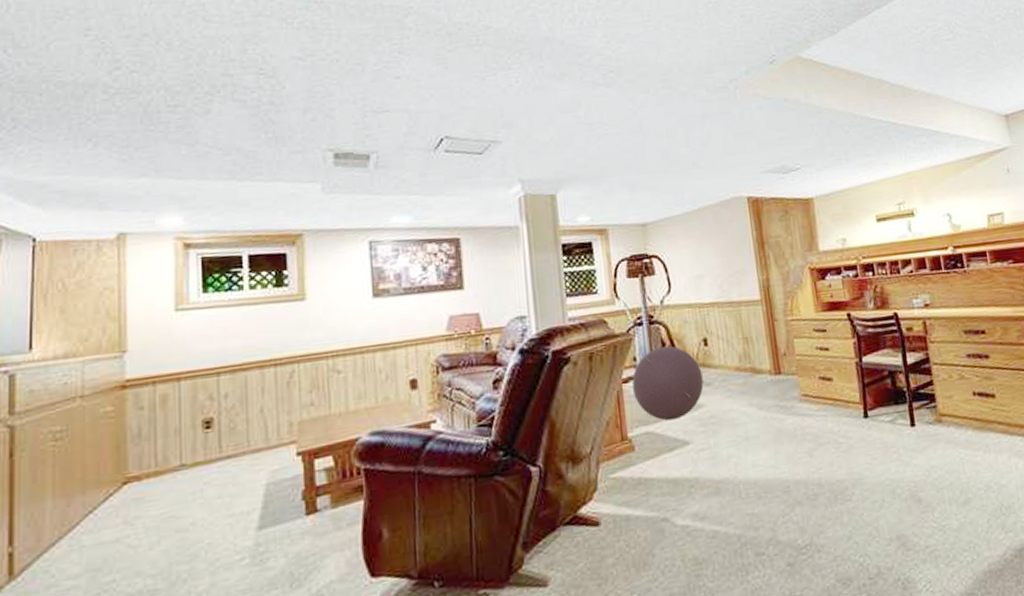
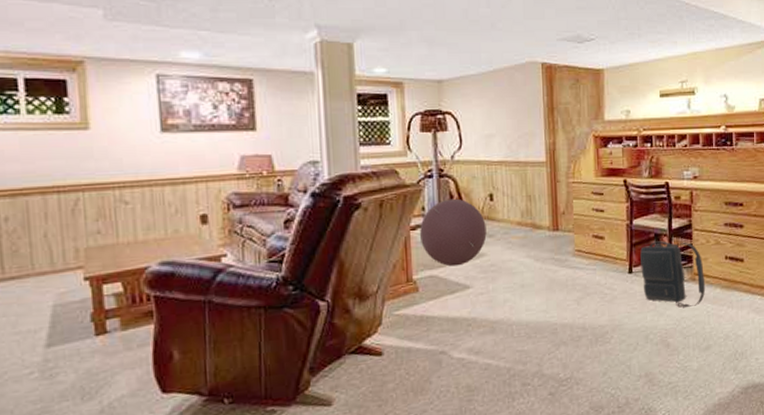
backpack: none [874,378,955,455] -> present [640,241,706,308]

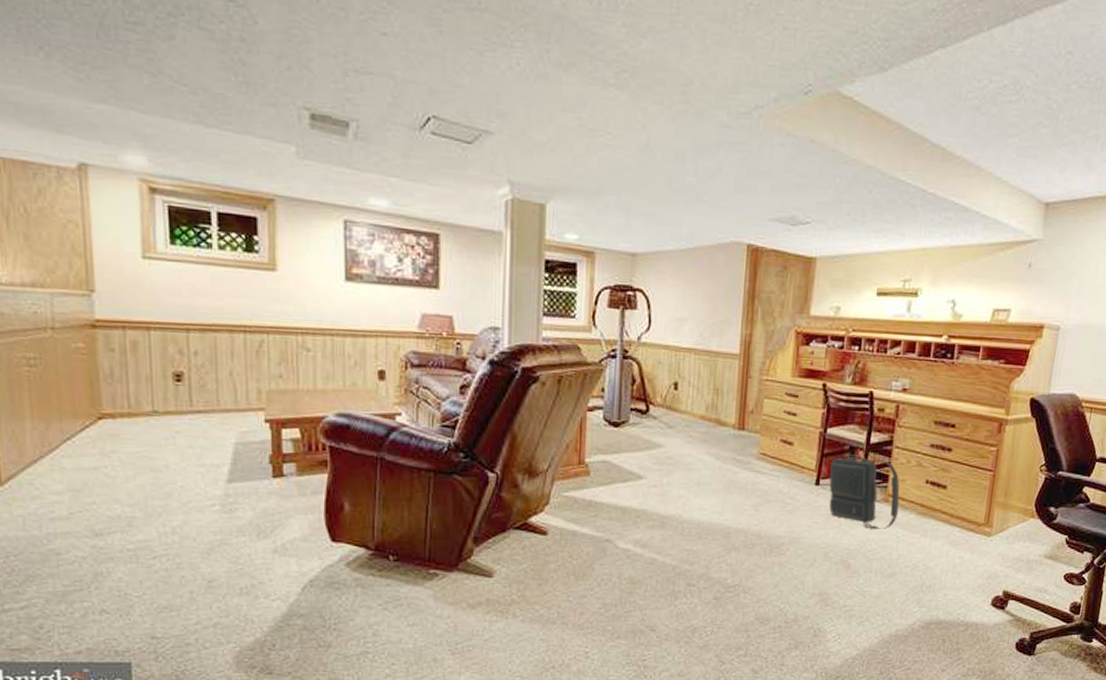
exercise ball: present [420,198,487,266] -> none [597,382,667,454]

